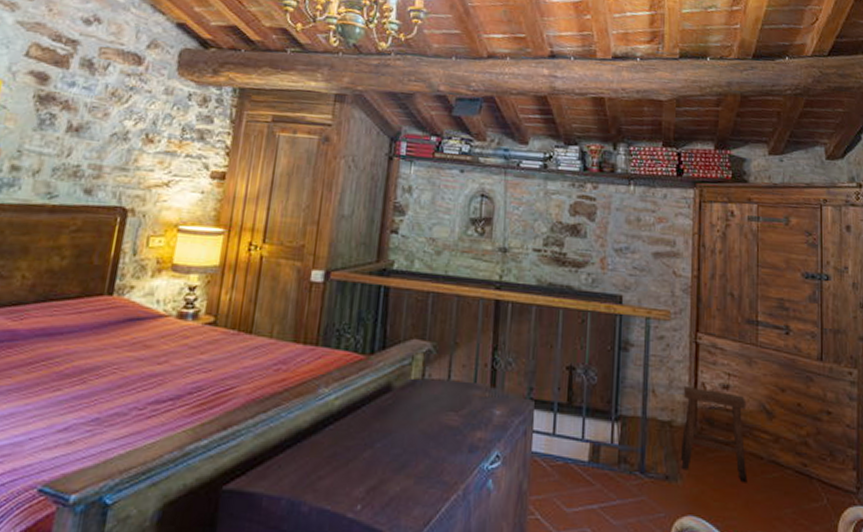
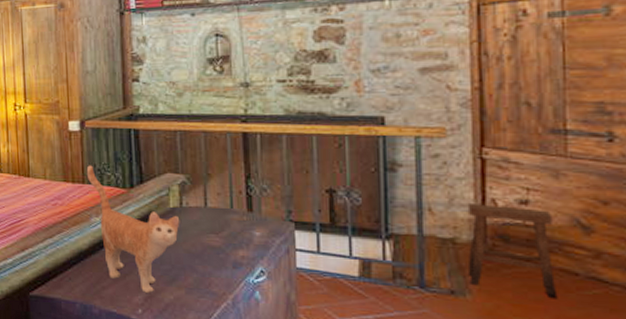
cat: none [322,324,420,485] -> present [86,165,180,294]

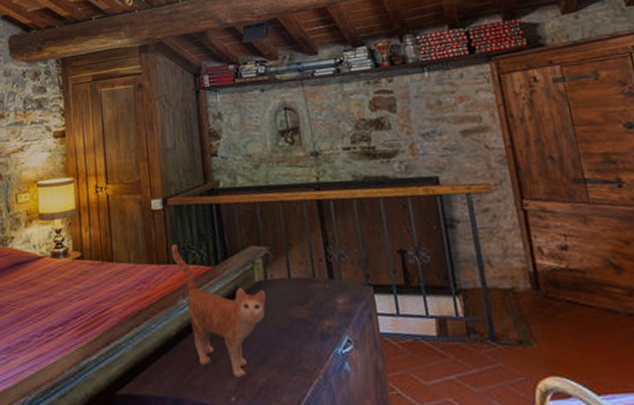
stool: present [467,202,558,299] -> none [518,252,608,340]

